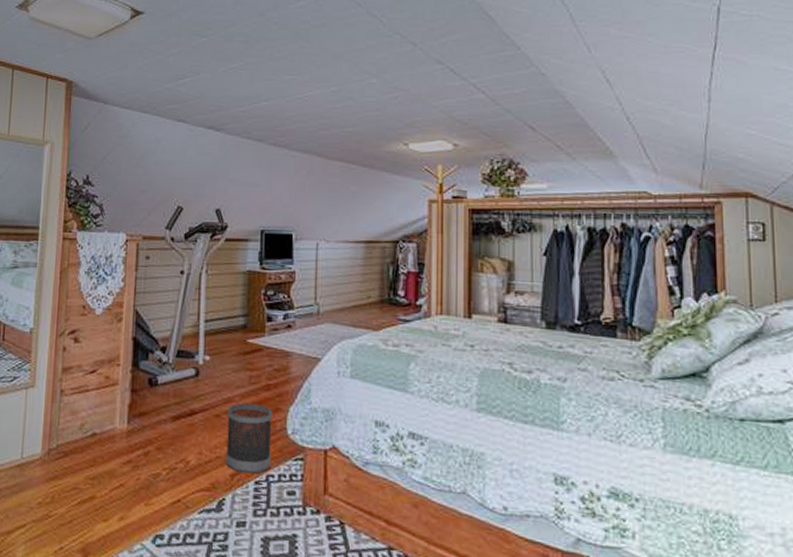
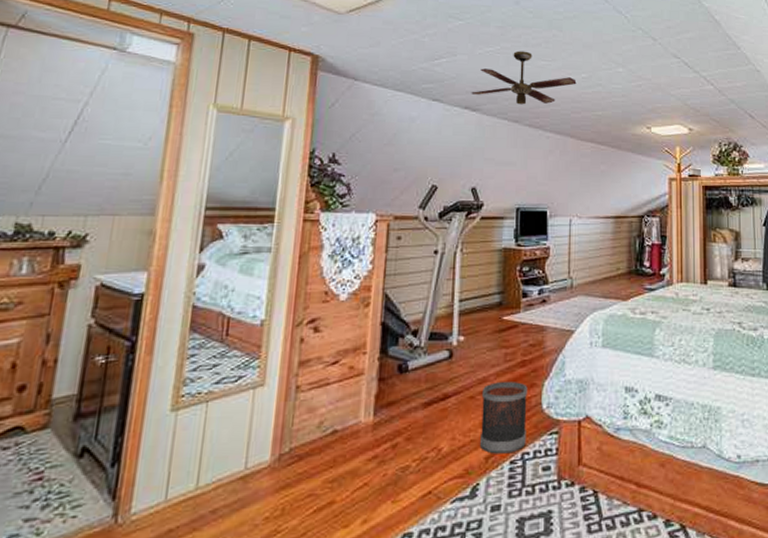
ceiling fan: none [215,65,325,123] -> present [471,50,577,105]

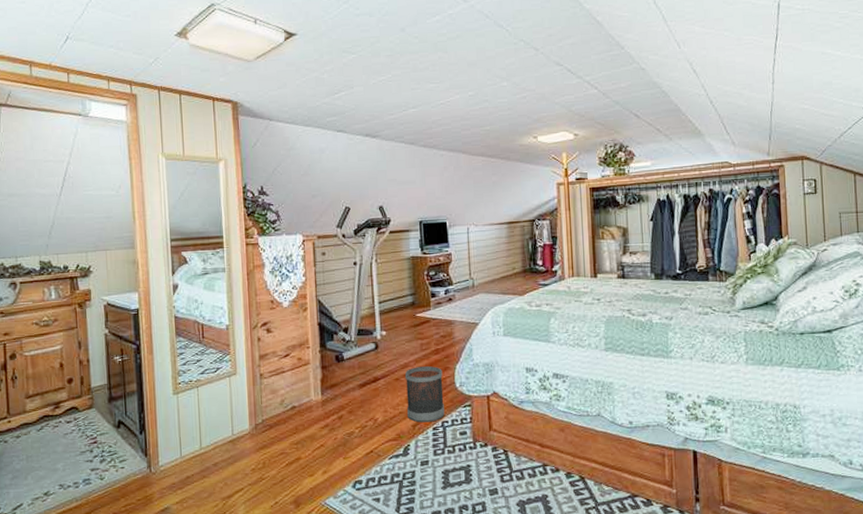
ceiling fan: present [471,50,577,105] -> none [370,76,464,128]

